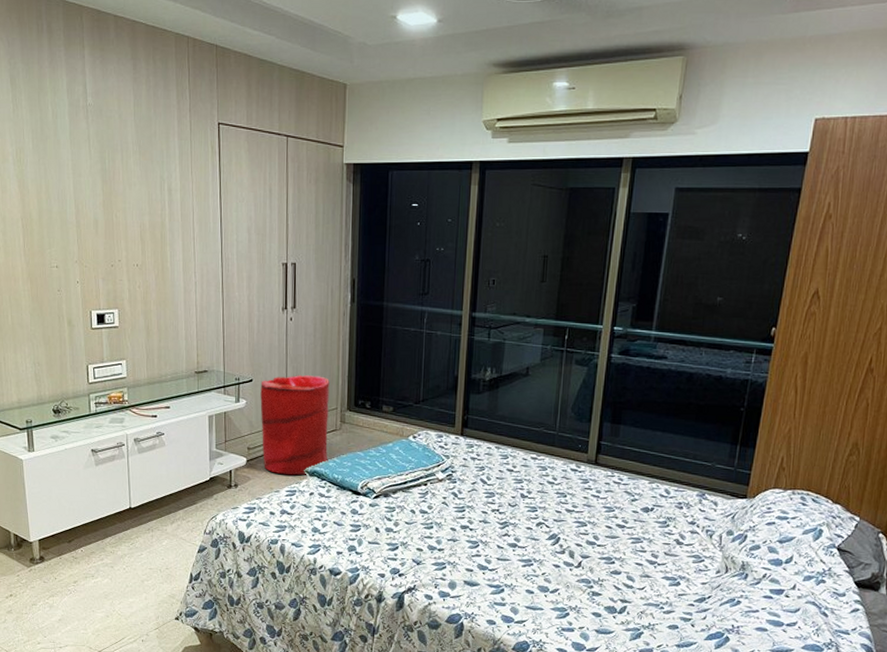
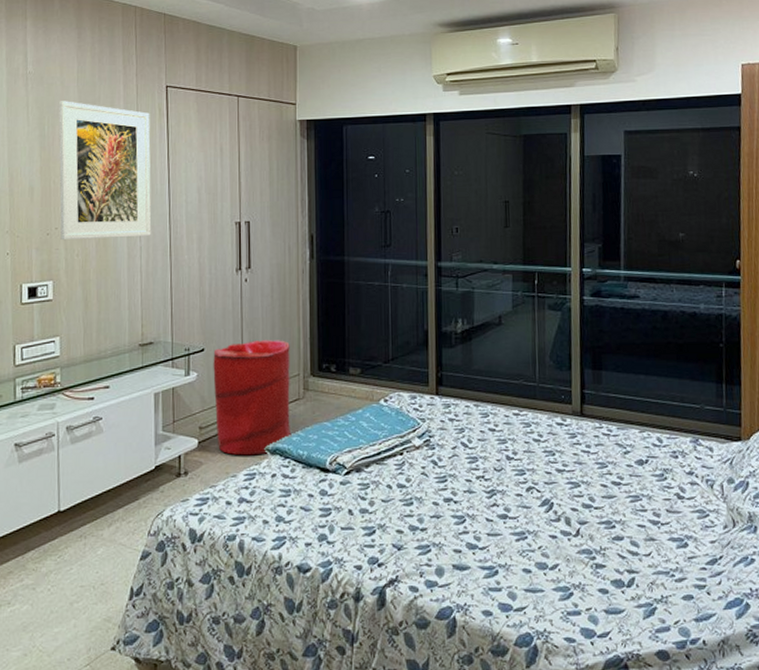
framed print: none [117,135,205,273] -> present [58,101,152,241]

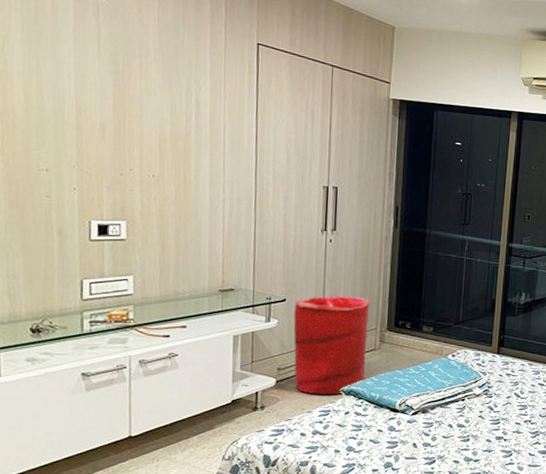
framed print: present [58,101,152,241] -> none [135,39,239,189]

